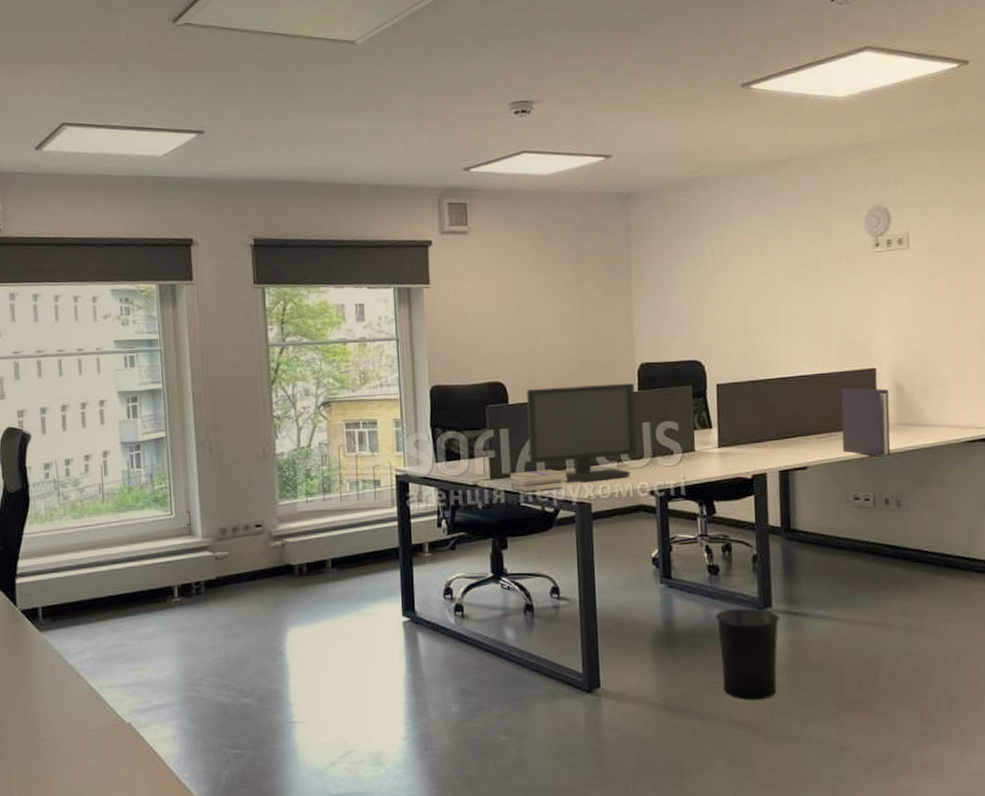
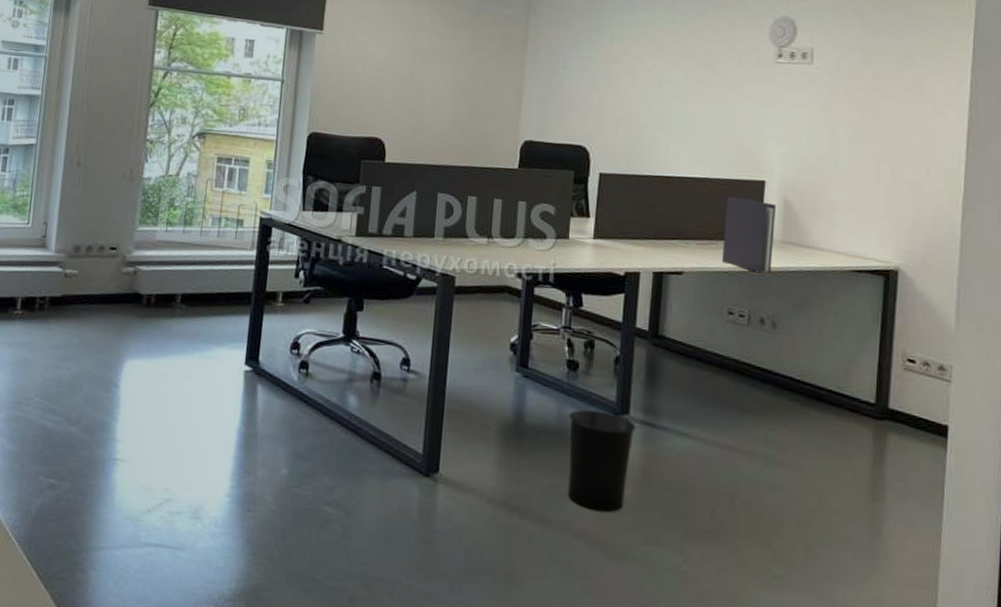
books: present [507,469,567,493] -> none [372,233,434,257]
computer monitor: present [527,382,637,483] -> none [397,150,515,256]

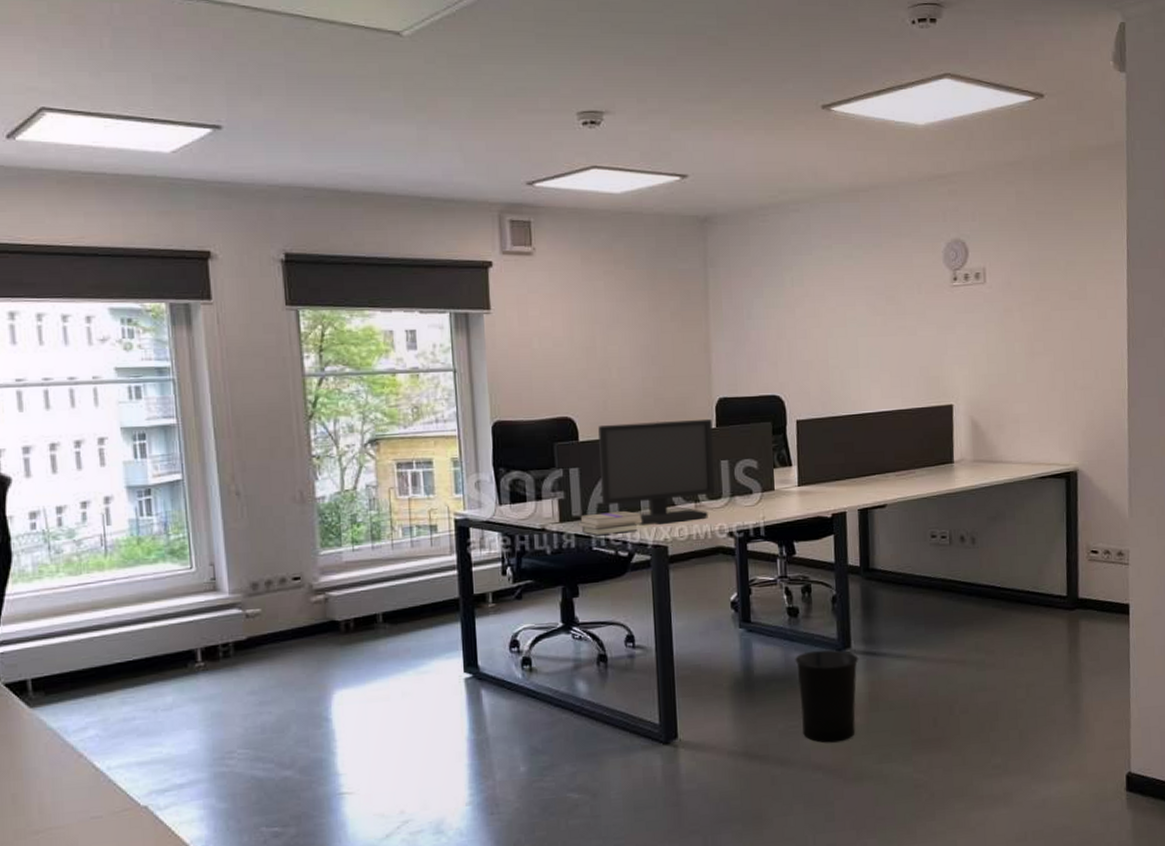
books: none [372,233,434,257] -> present [578,510,642,536]
computer monitor: none [397,150,515,256] -> present [598,418,715,525]
binder: present [721,196,777,274] -> none [919,424,966,495]

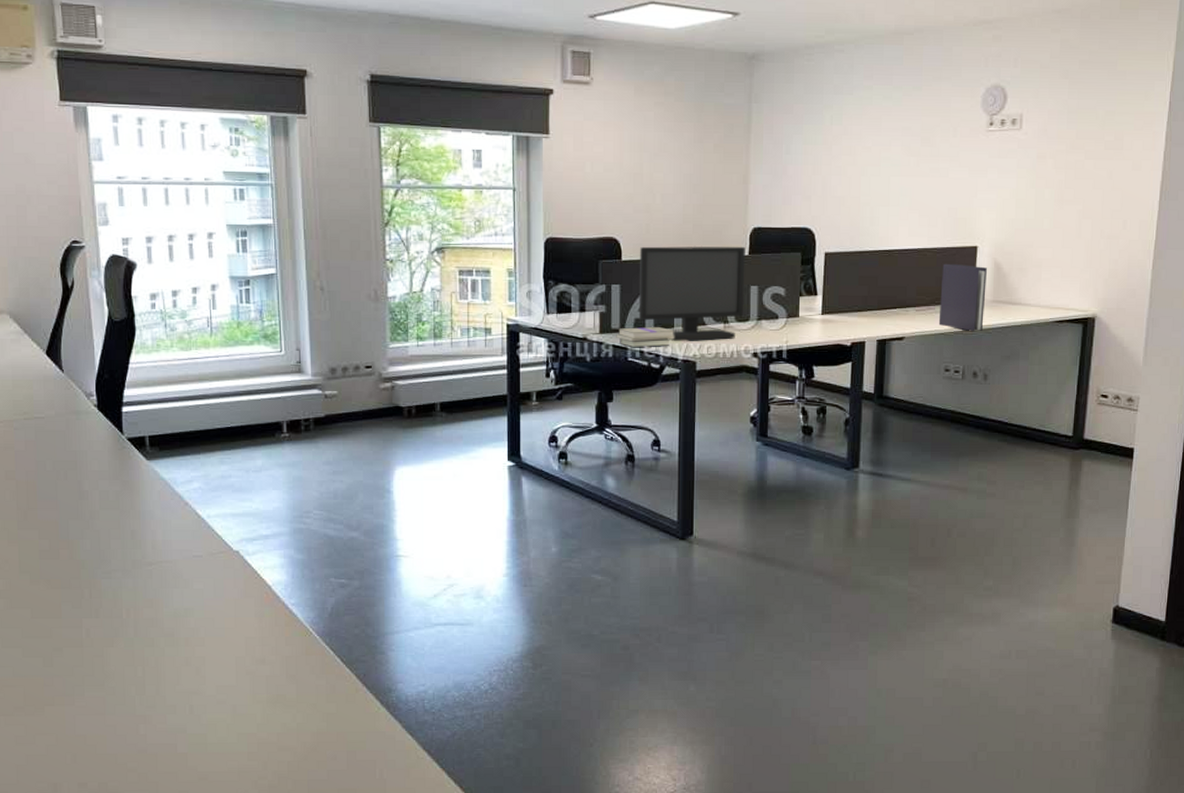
waste bin: present [795,649,859,743] -> none [806,467,866,552]
binder: none [919,424,966,495] -> present [938,263,988,332]

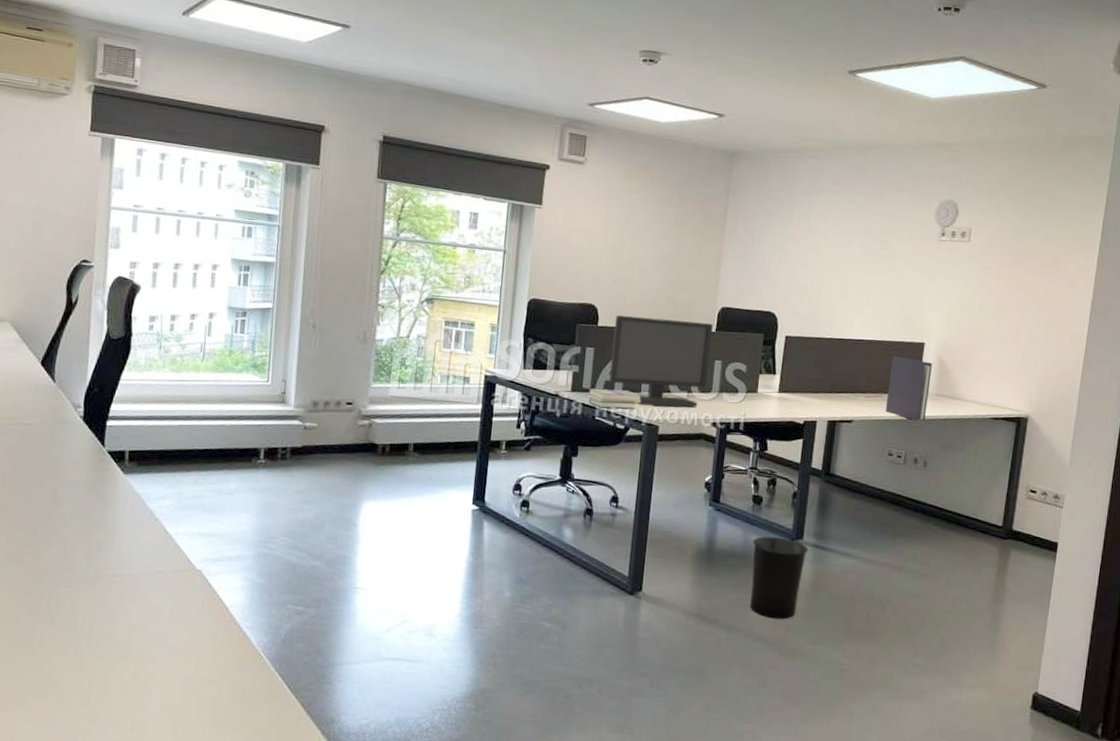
waste bin: none [806,467,866,552] -> present [750,536,809,619]

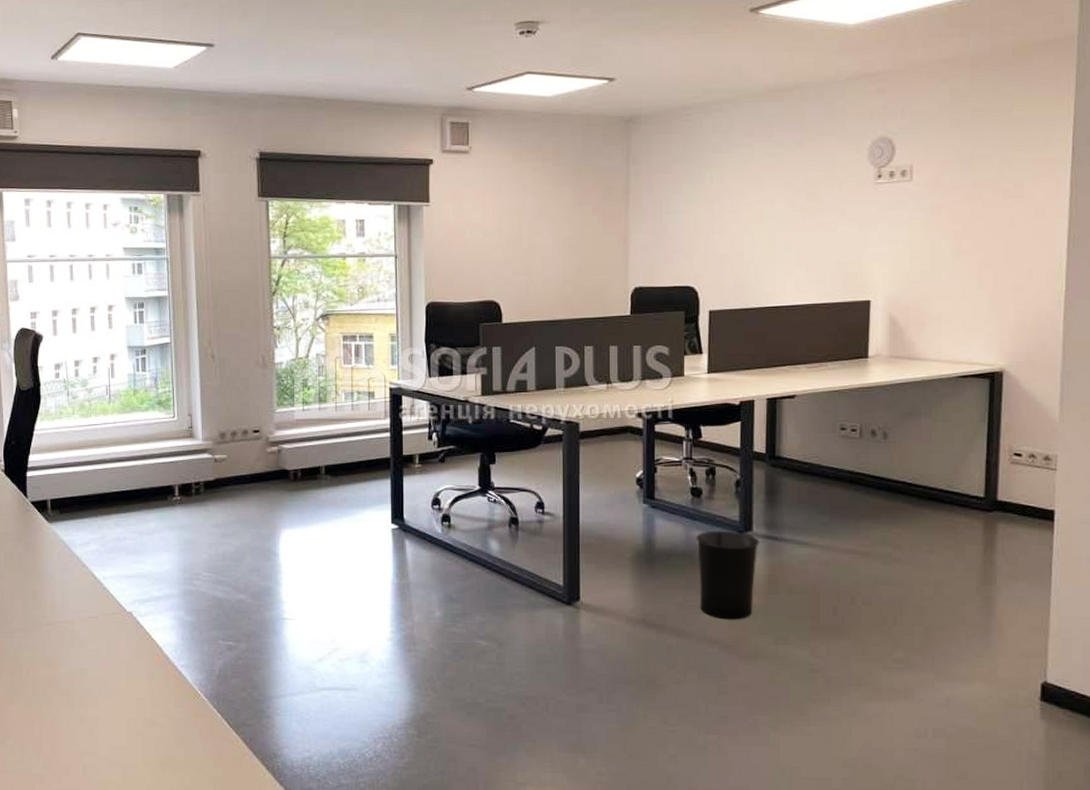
books: present [586,388,641,409] -> none [498,387,556,410]
computer monitor: present [608,315,713,408] -> none [520,306,627,402]
binder: present [885,356,933,421] -> none [832,318,883,389]

